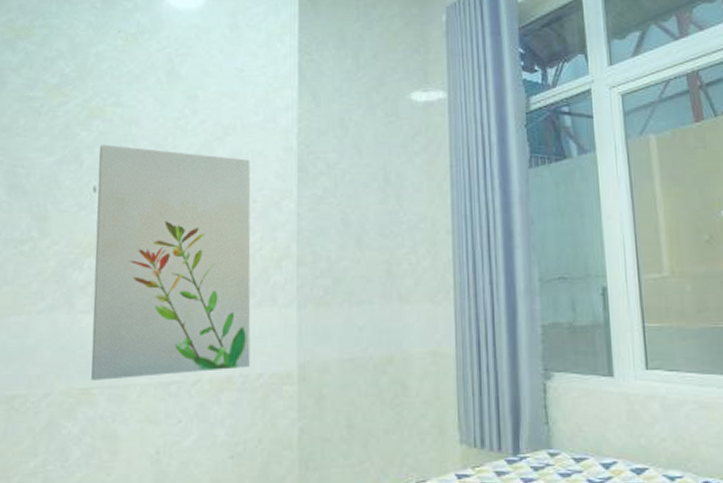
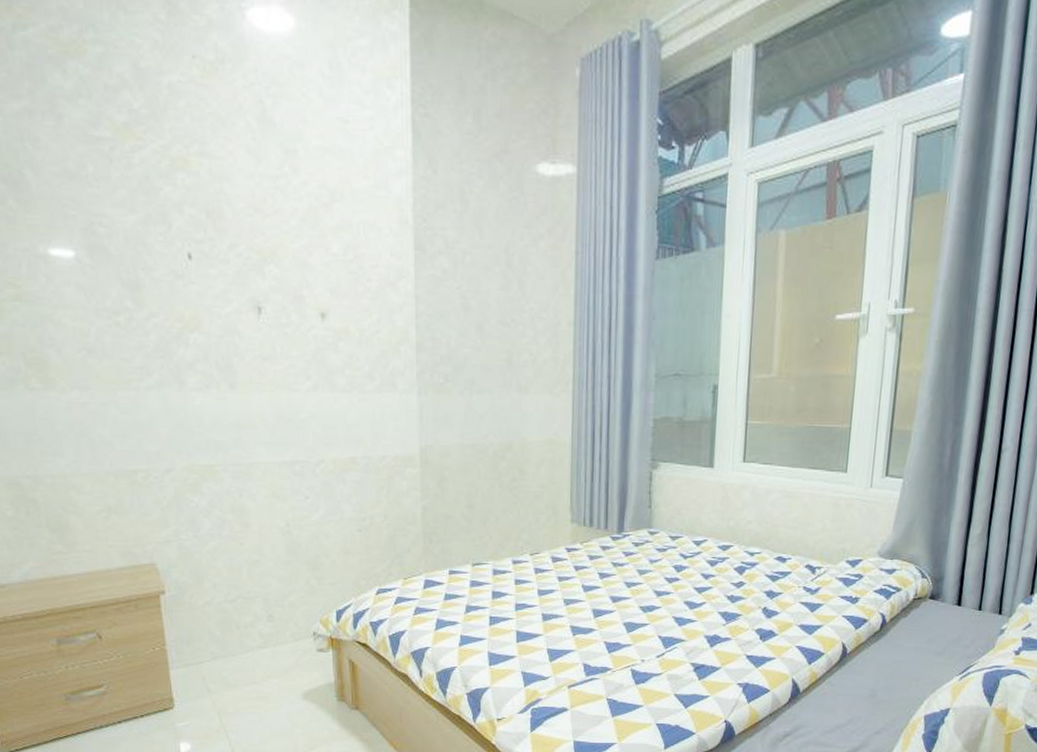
wall art: present [91,144,251,380] -> none [188,203,372,458]

